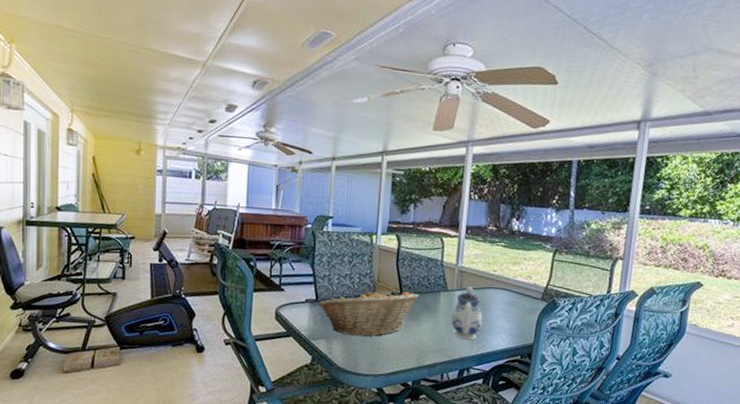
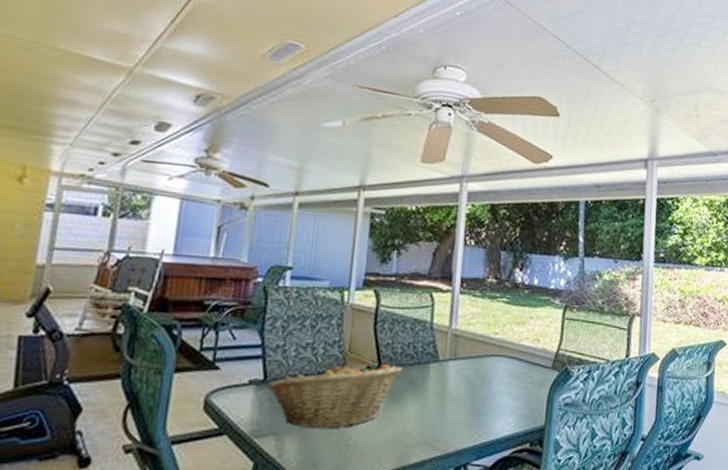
teapot: present [451,286,483,341] -> none [443,355,483,426]

